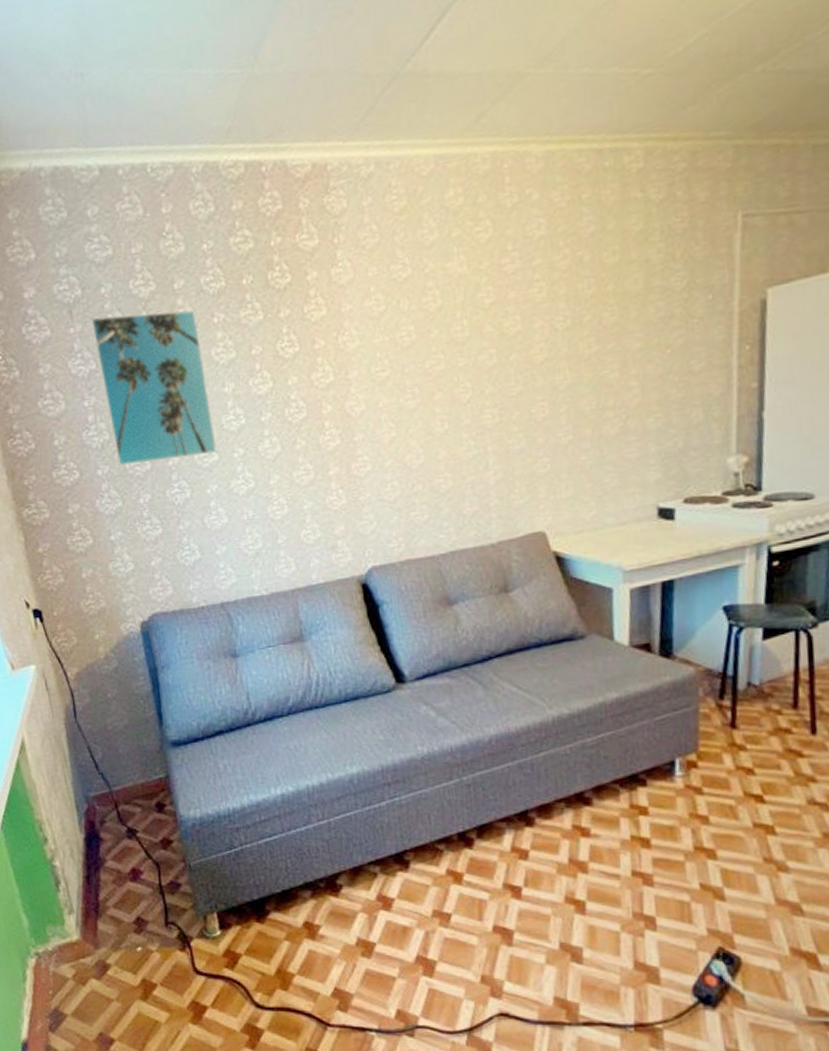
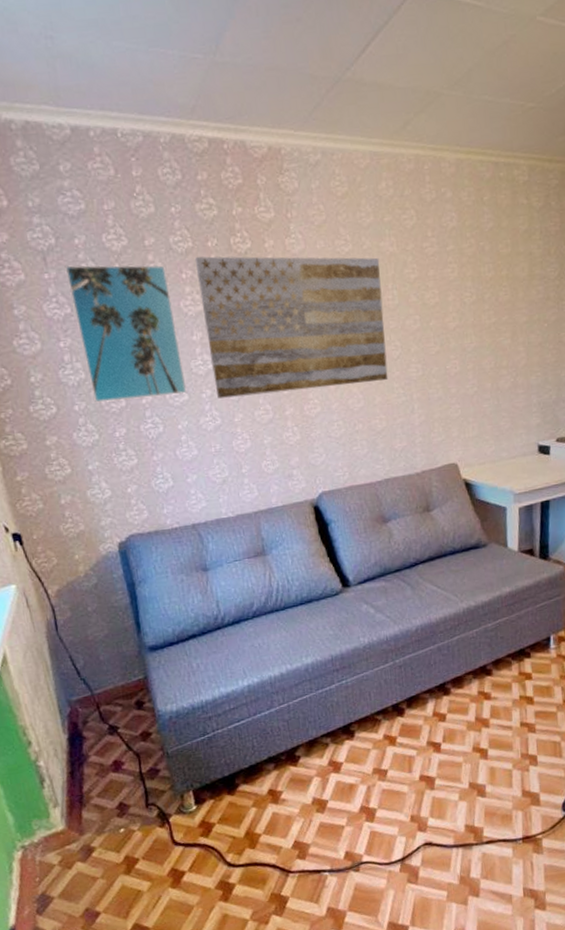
wall art: none [227,282,456,458] -> present [194,256,389,399]

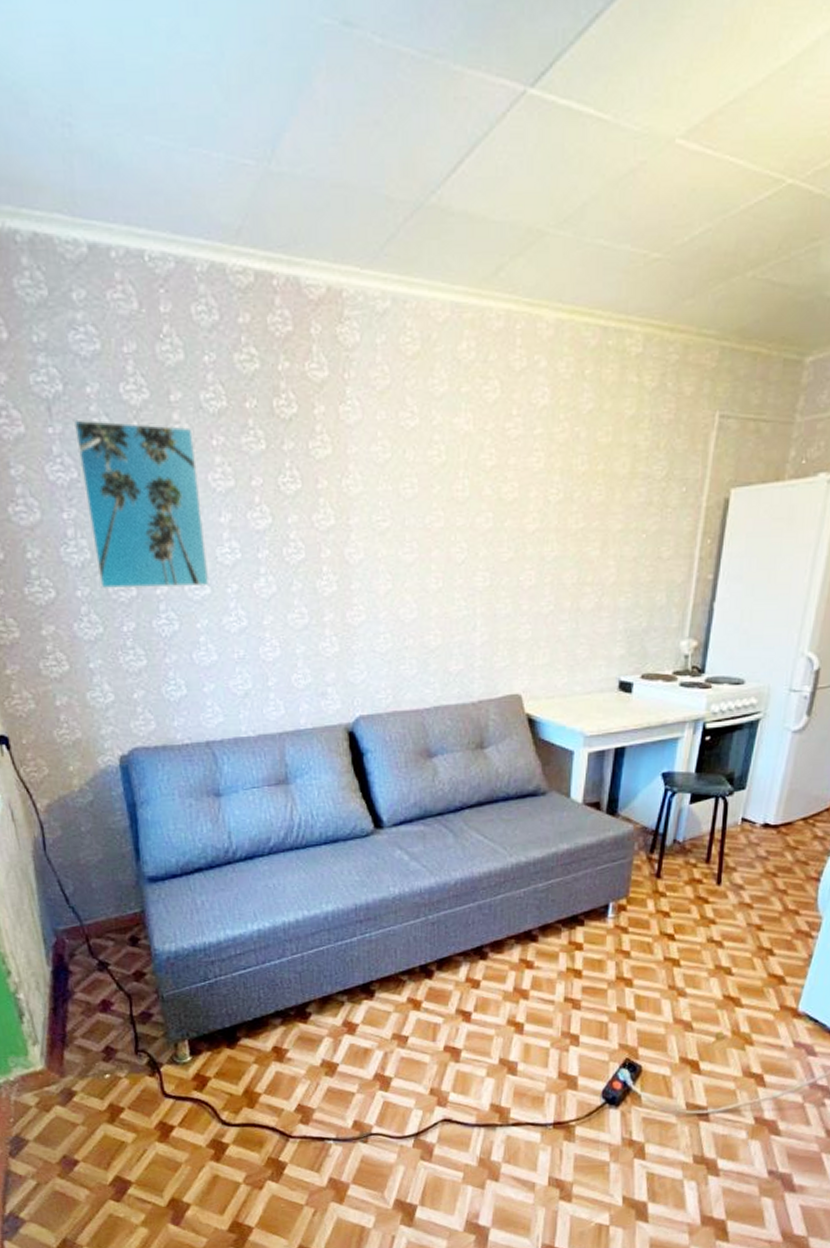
wall art: present [194,256,389,399] -> none [228,420,451,595]

